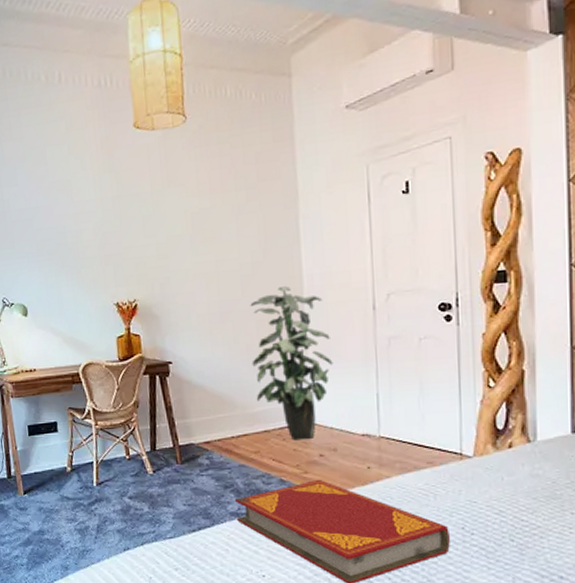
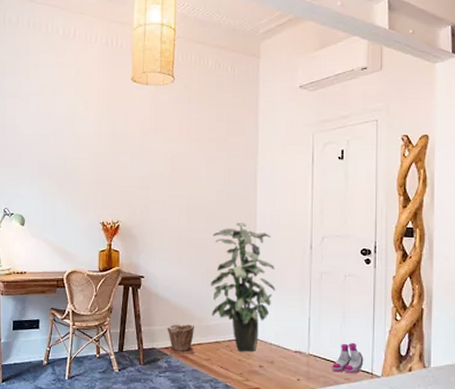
plant pot: none [204,413,239,448] -> present [167,324,194,354]
boots: none [410,419,450,456] -> present [332,343,364,374]

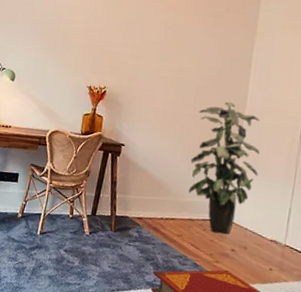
plant pot: present [167,324,194,354] -> none [140,195,170,227]

